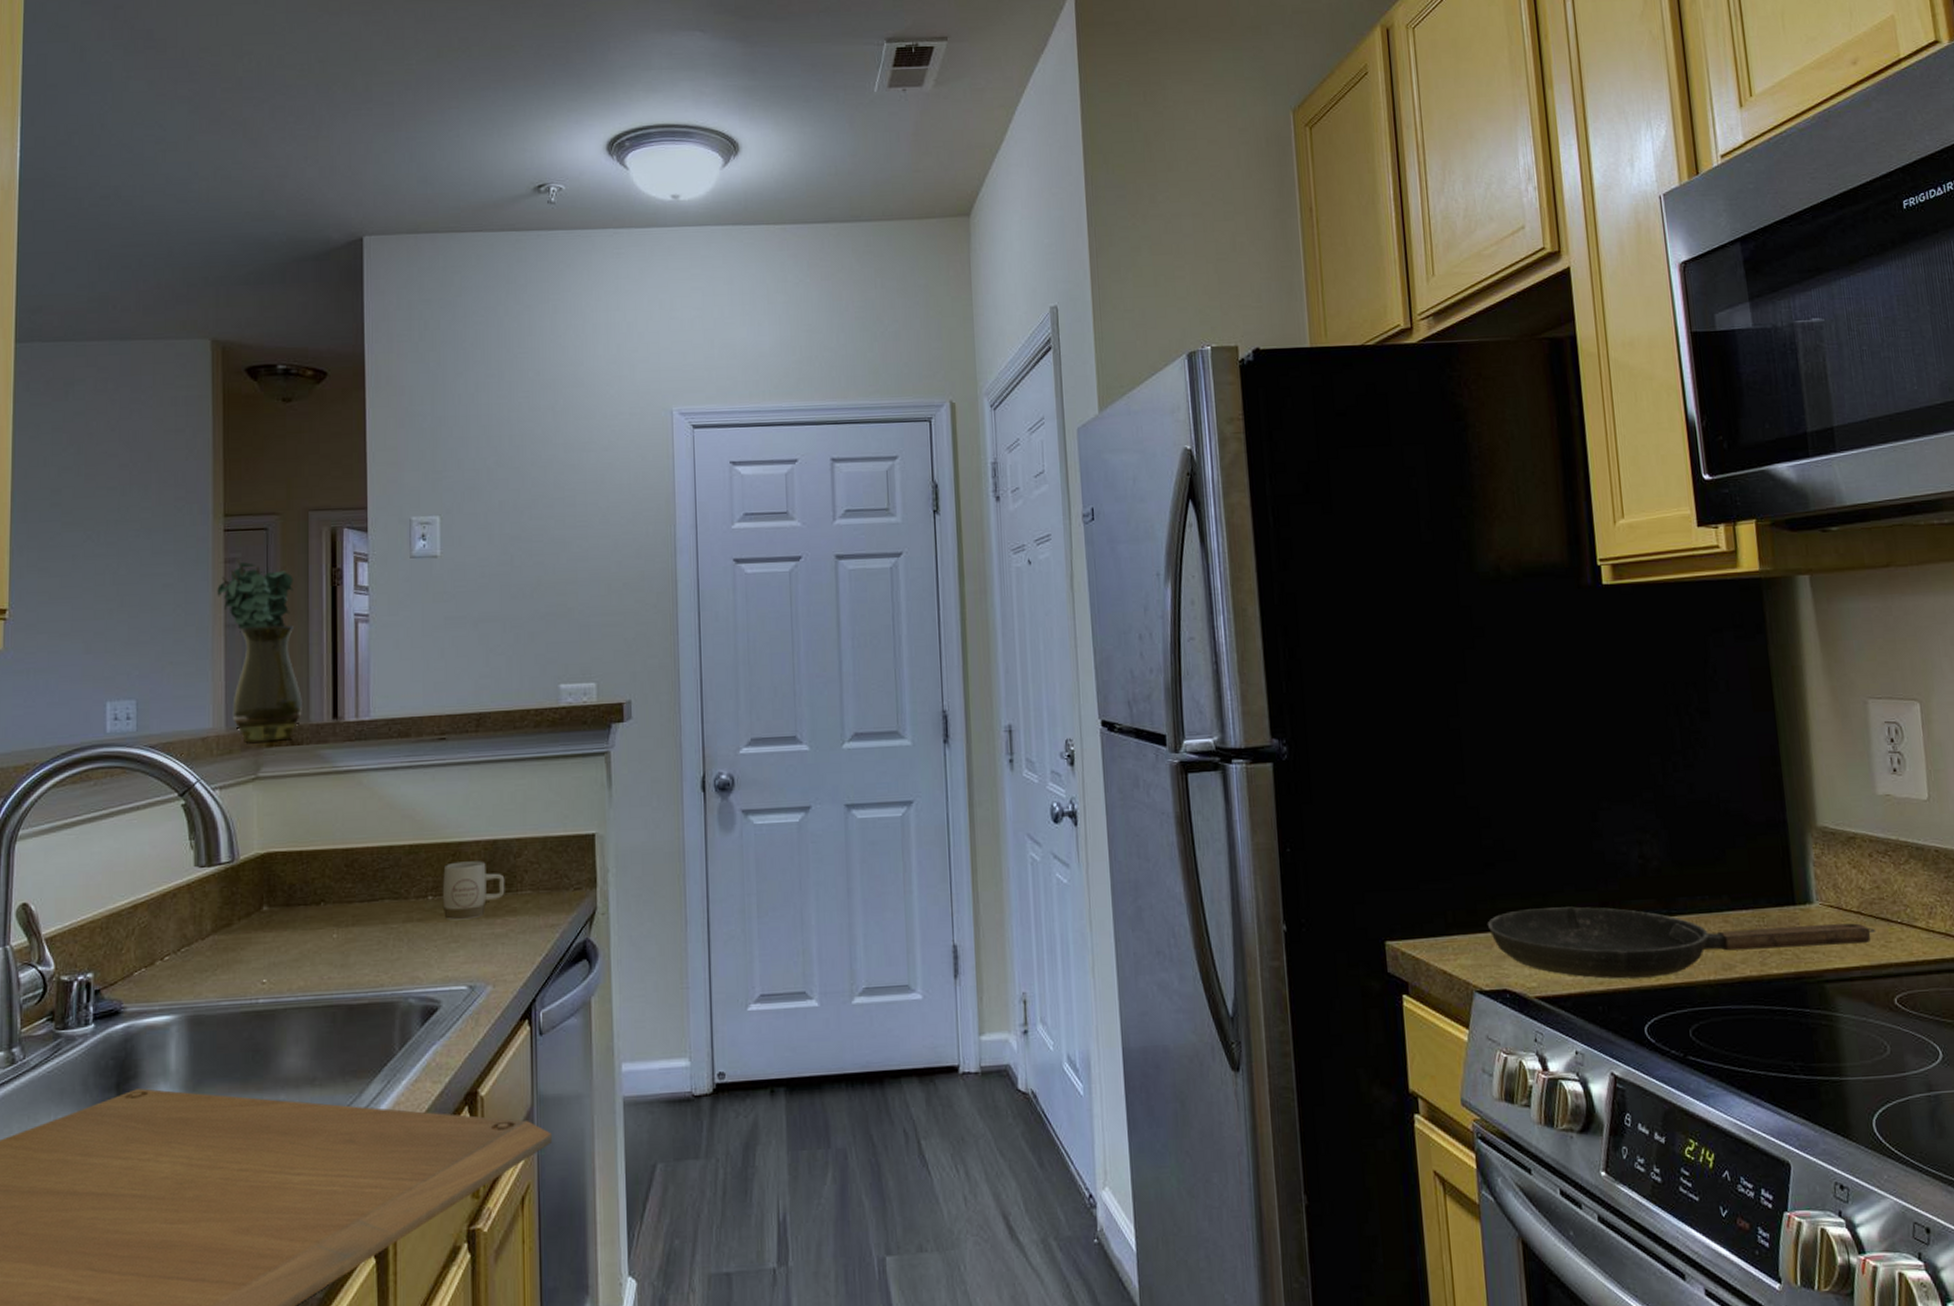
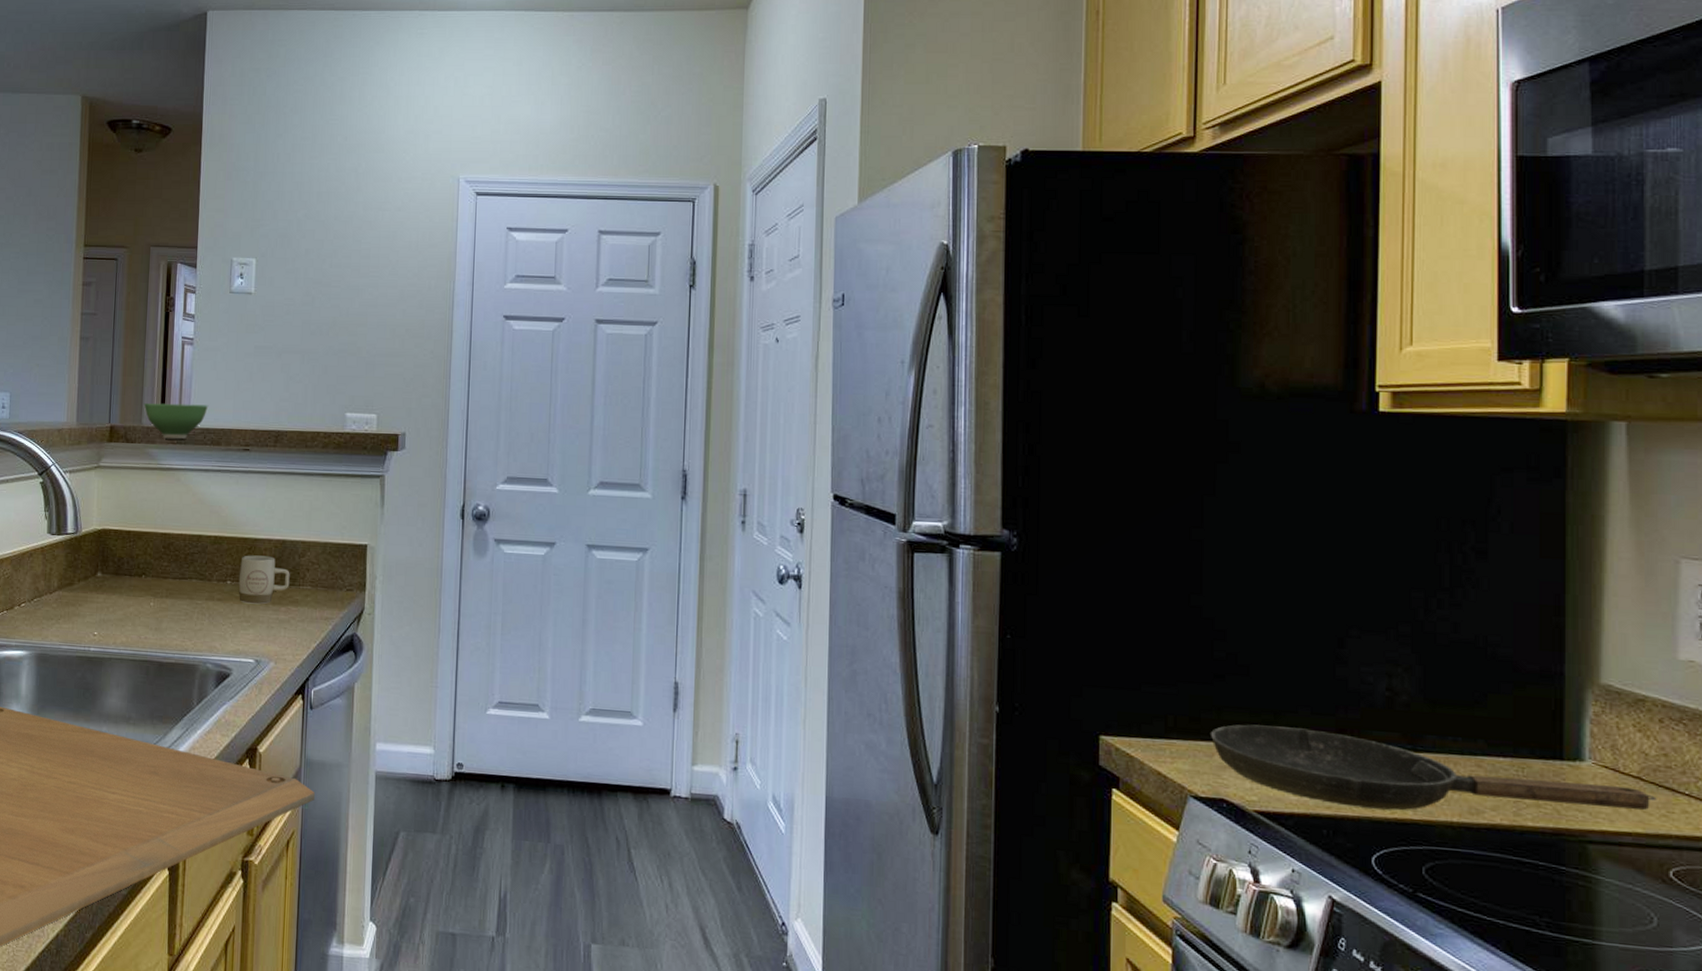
vase: present [217,559,302,743] -> none [75,283,137,438]
bowl: none [311,691,393,736] -> present [143,402,209,440]

